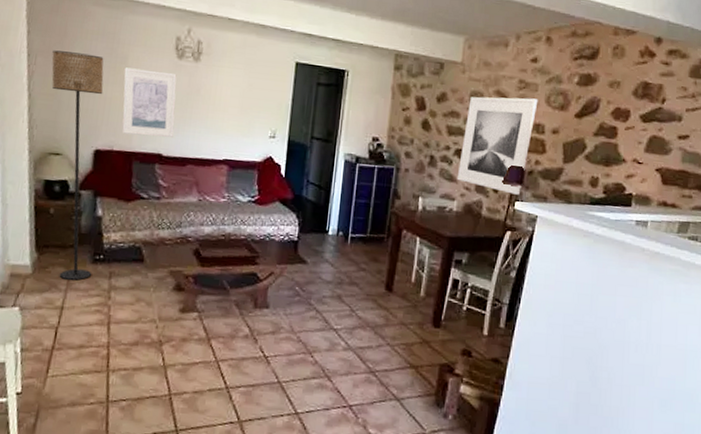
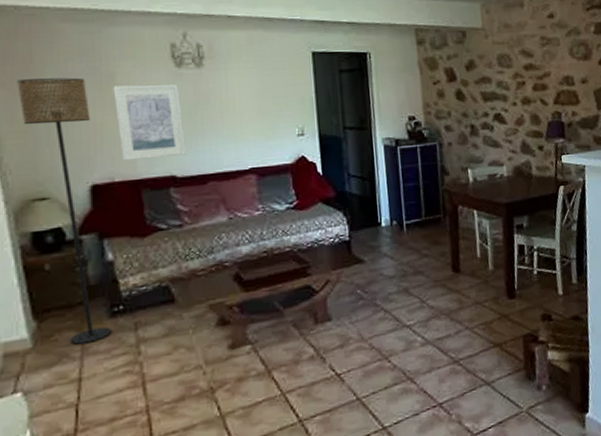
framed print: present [456,97,538,195] -> none [498,53,565,149]

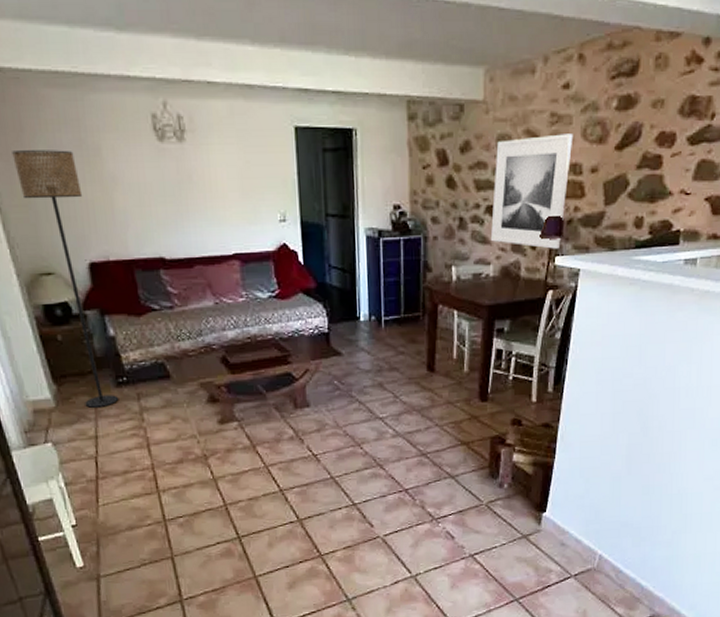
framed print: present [113,84,186,161] -> none [100,159,173,240]
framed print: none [498,53,565,149] -> present [490,134,573,249]

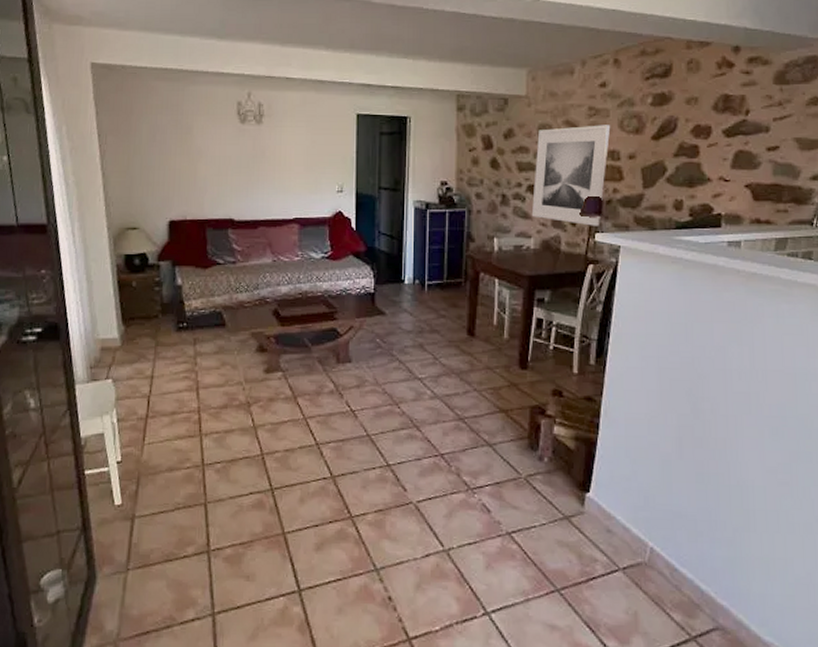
floor lamp: present [12,150,118,408] -> none [121,128,176,349]

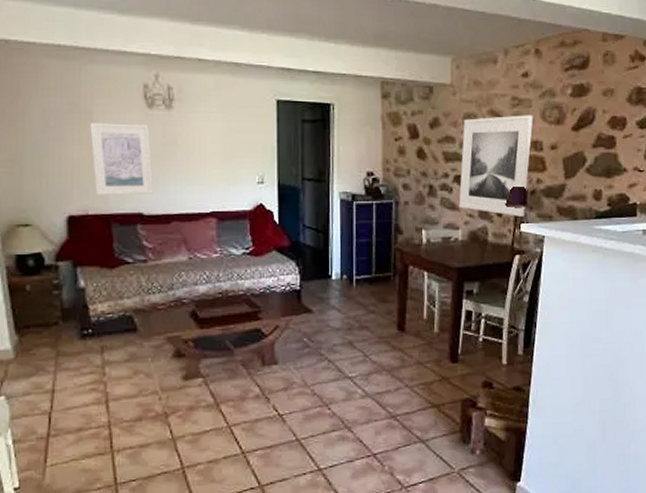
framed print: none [190,137,243,203] -> present [90,123,153,195]

